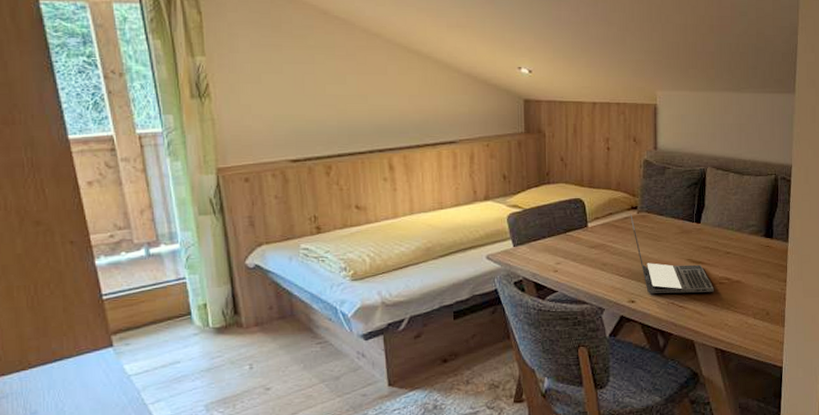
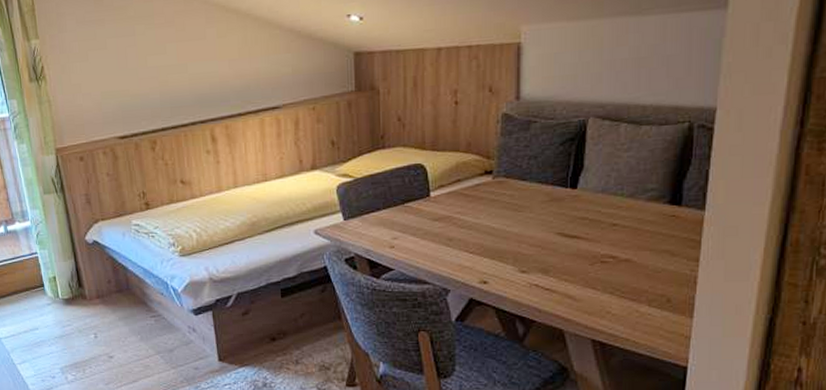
laptop: present [630,213,714,294] -> none [483,179,593,274]

